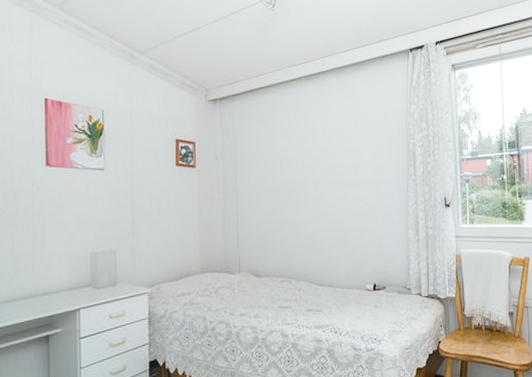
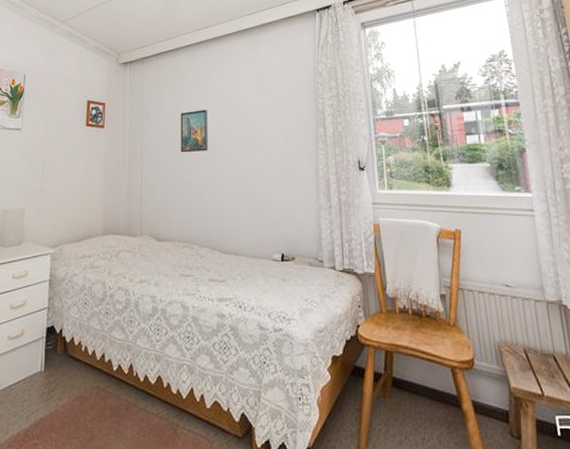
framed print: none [275,149,303,192] -> present [180,110,208,153]

